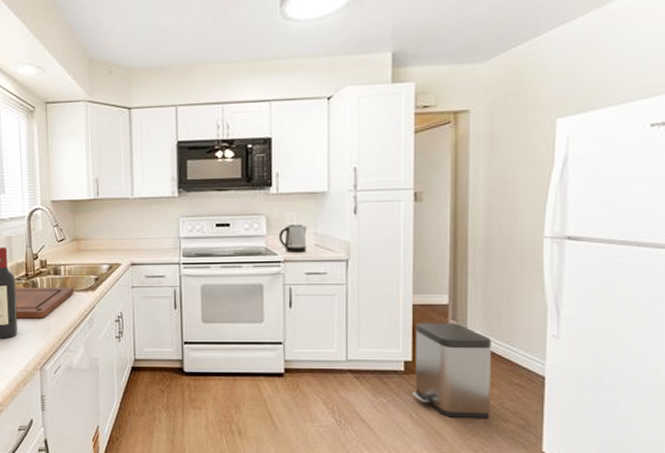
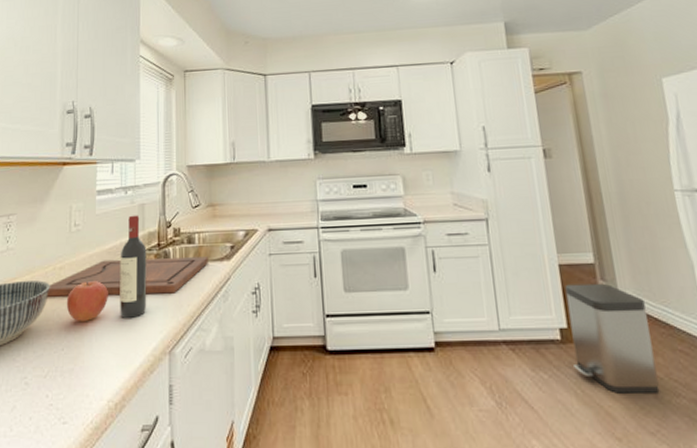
kettle: present [278,223,307,254] -> none [416,183,446,214]

